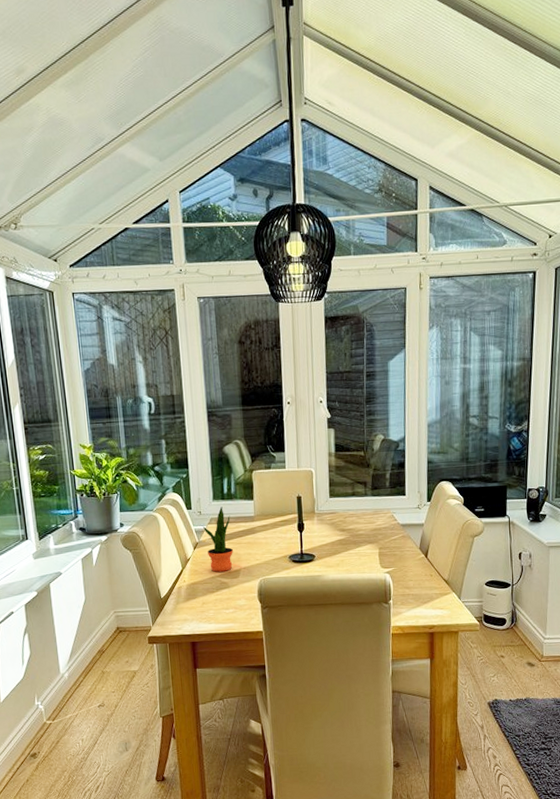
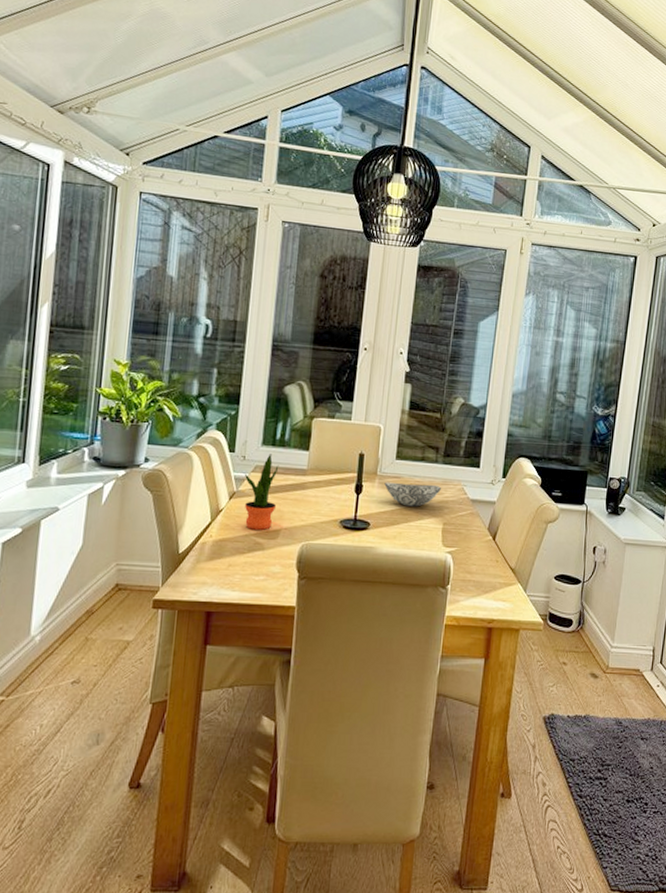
decorative bowl: none [322,515,373,537] -> present [384,482,441,507]

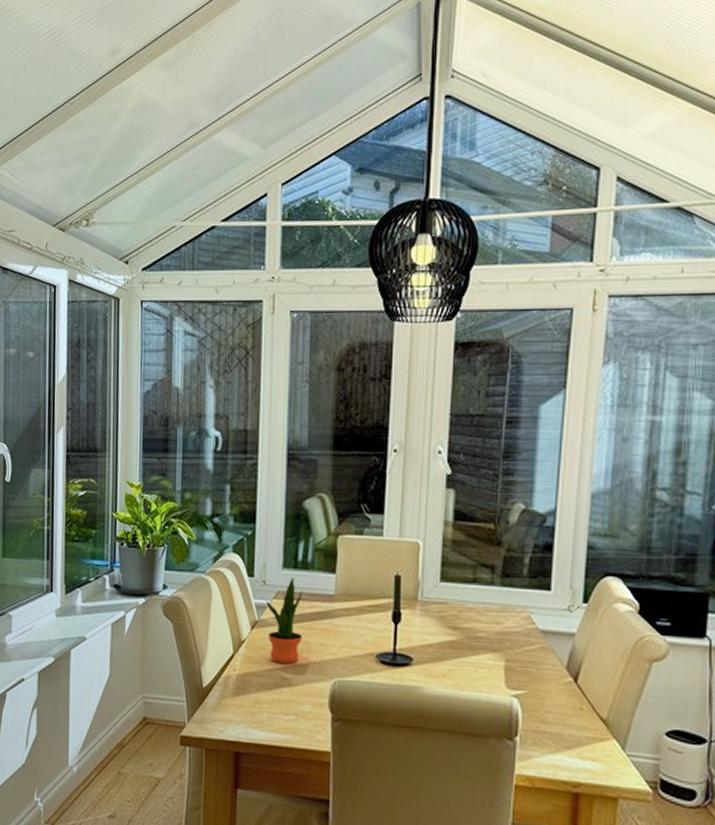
decorative bowl: present [384,482,441,507] -> none [428,609,500,639]

